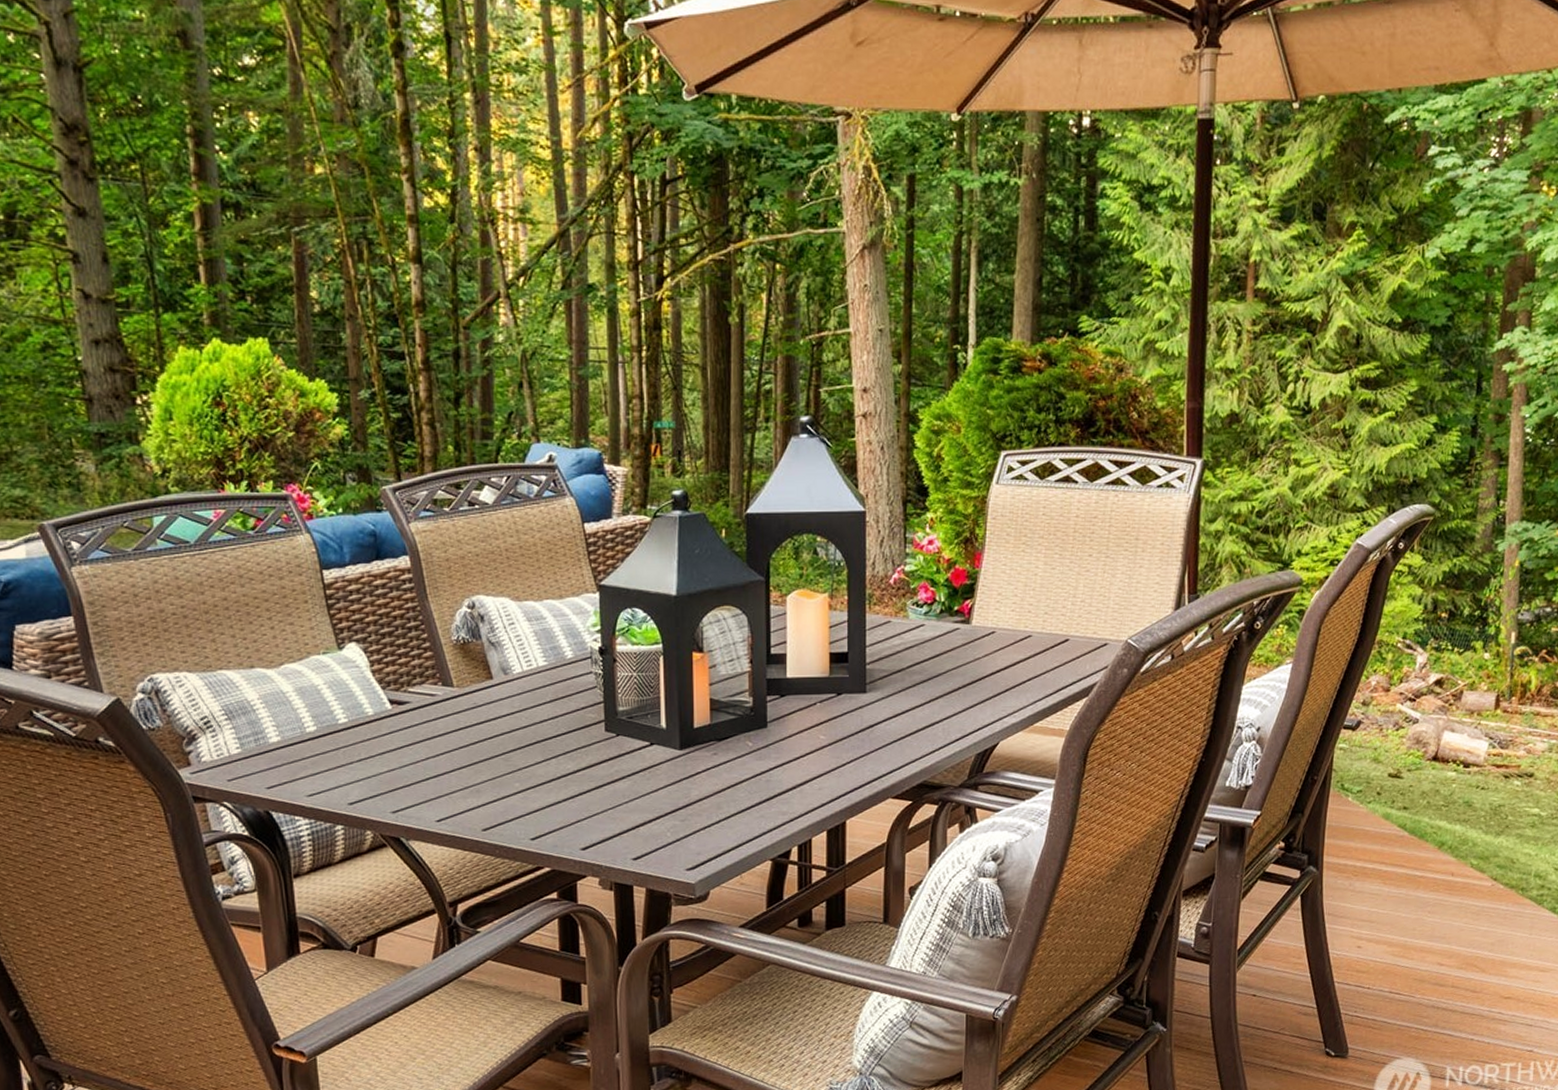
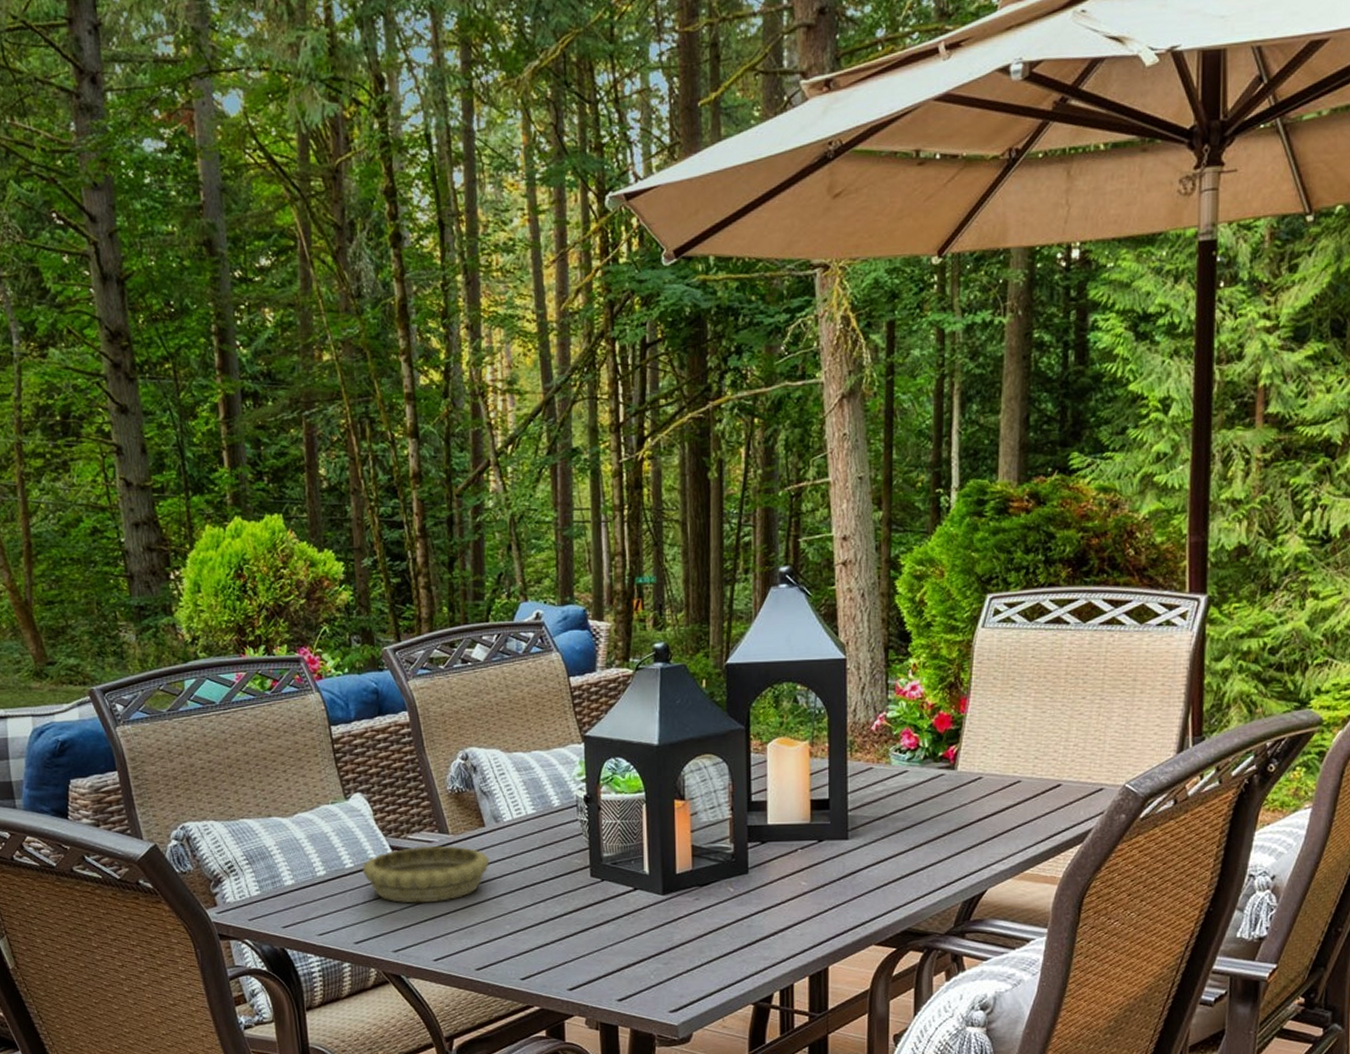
decorative bowl: none [357,698,498,761] -> present [362,845,490,904]

